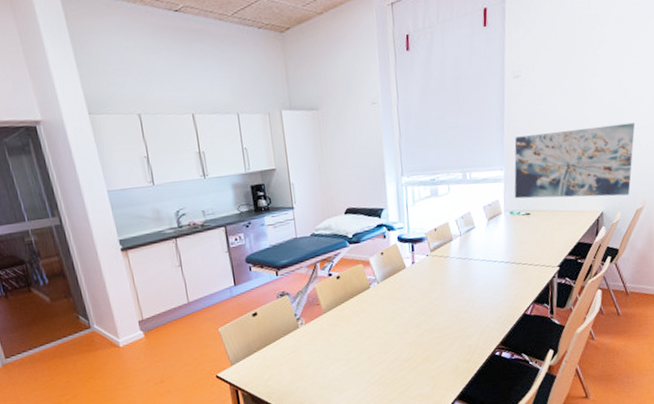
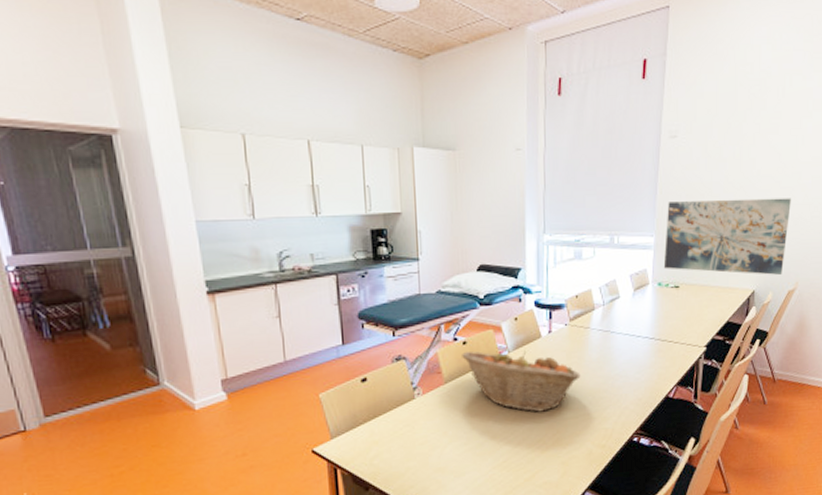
fruit basket: none [336,280,444,334] -> present [462,350,581,412]

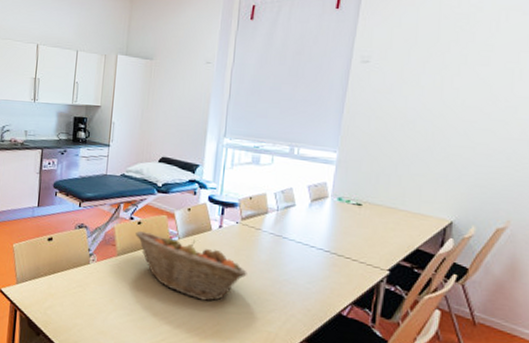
wall art: present [663,198,791,275] -> none [345,121,503,210]

